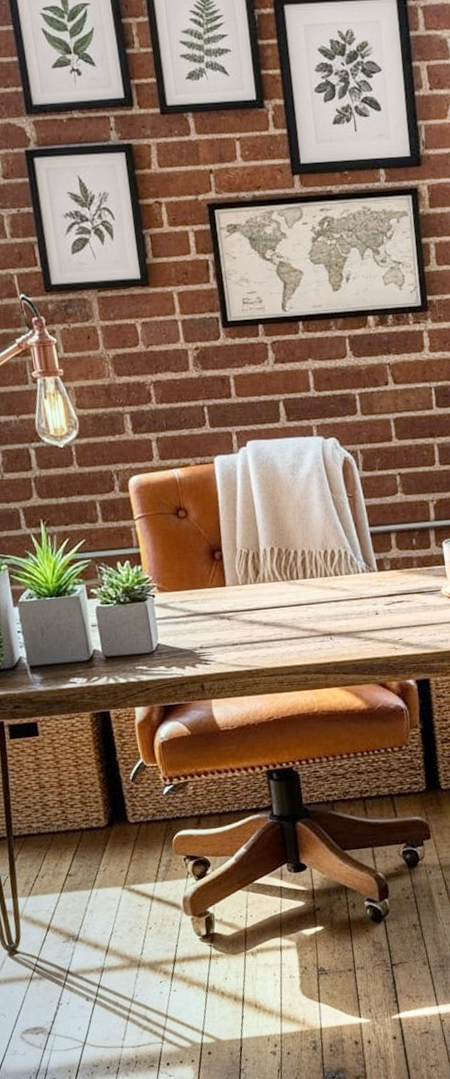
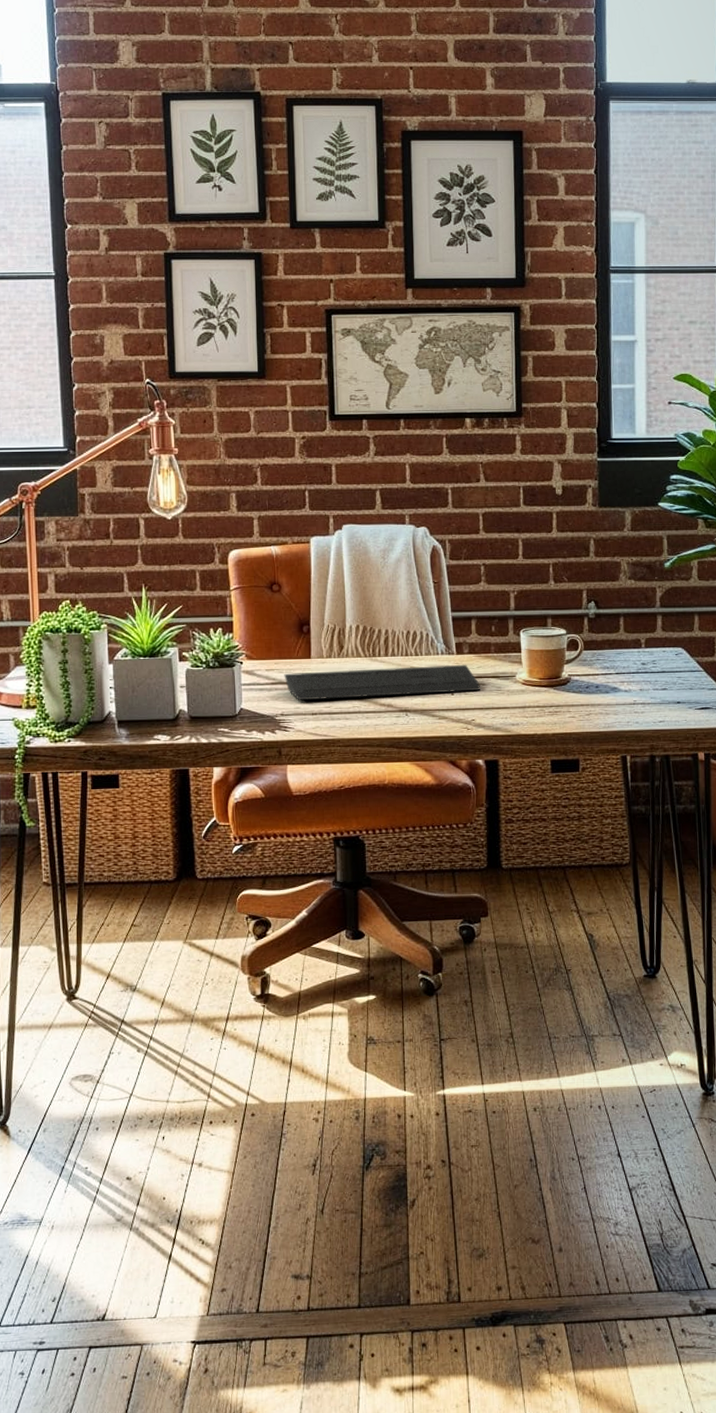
keyboard: none [199,582,406,631] -> present [284,665,481,700]

